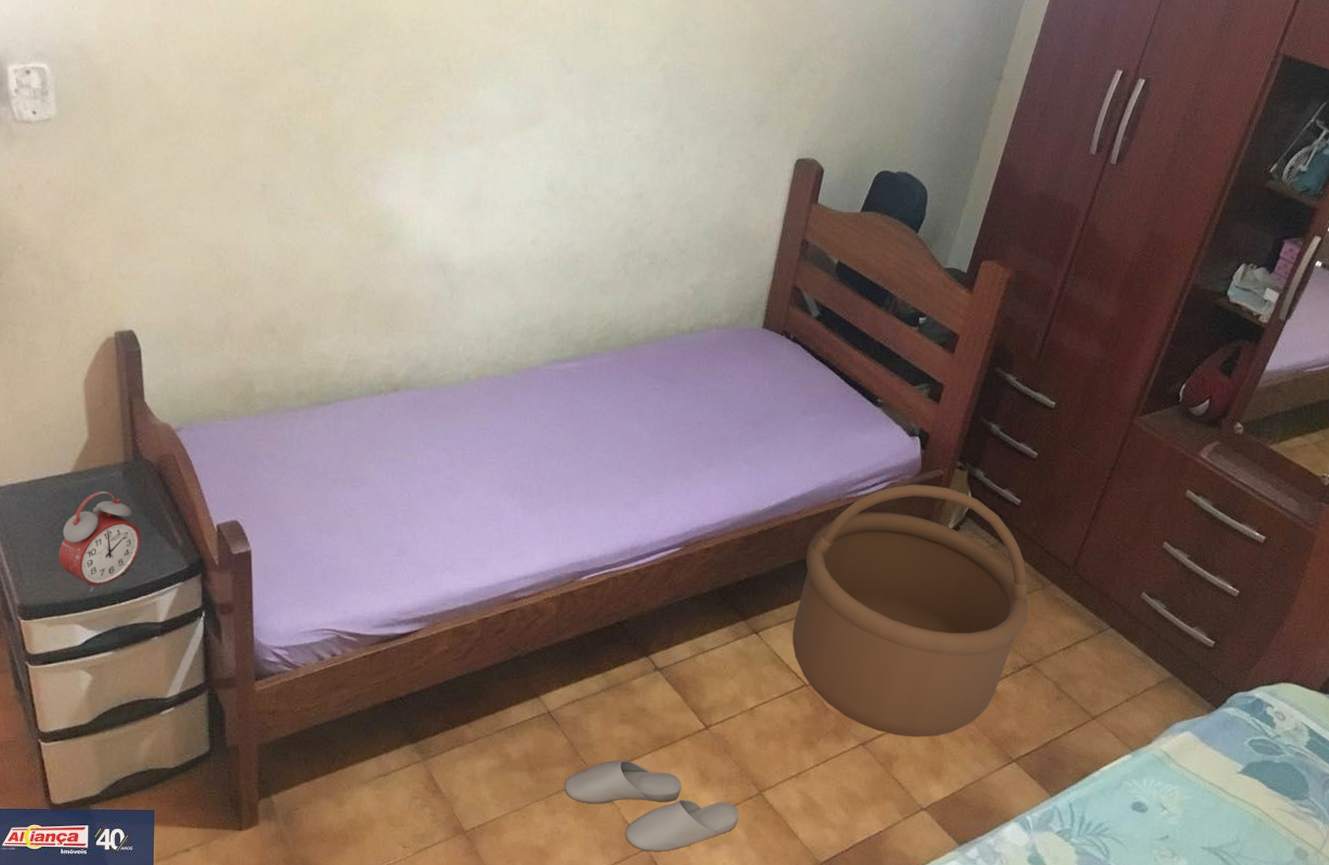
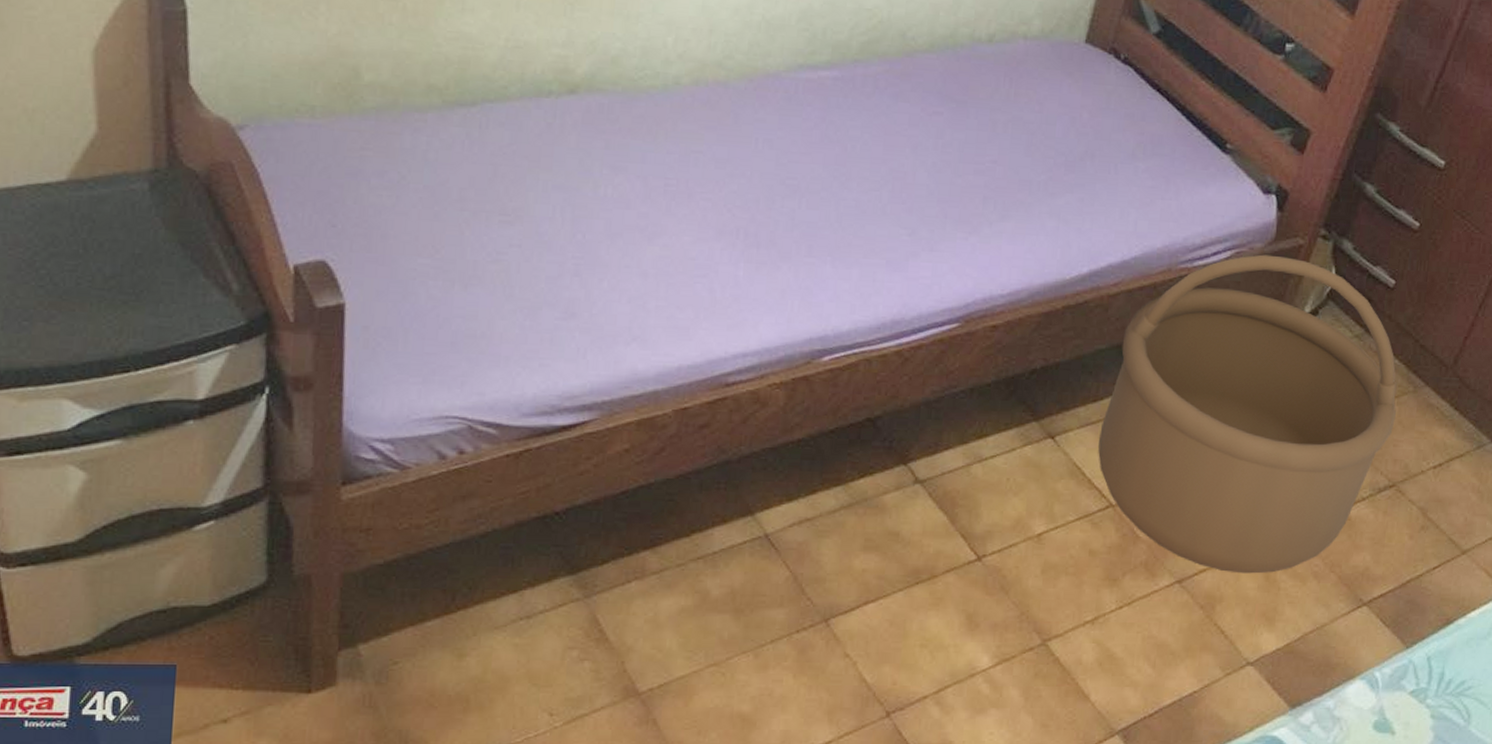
alarm clock: present [59,491,142,593] -> none [40,209,175,356]
slippers: present [565,760,739,852] -> none [782,599,1015,719]

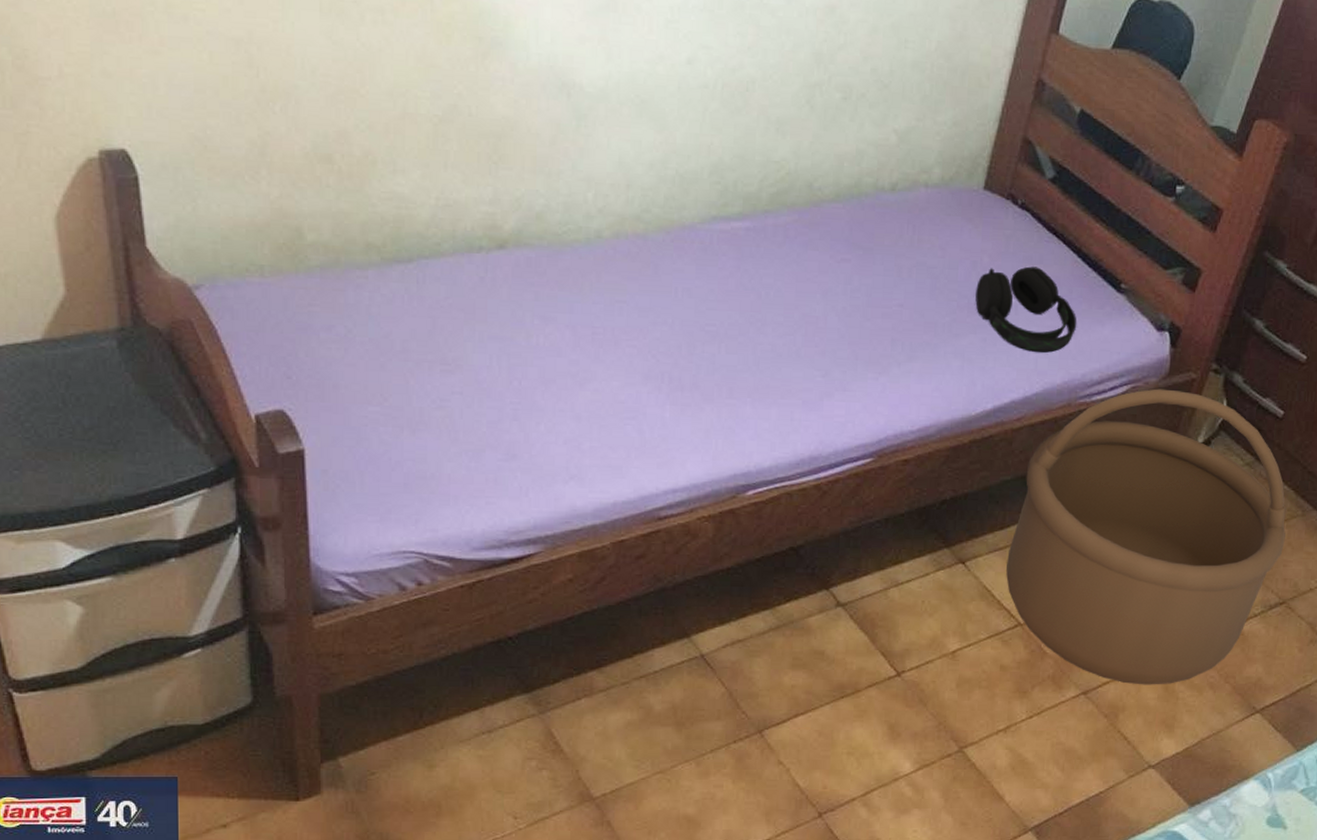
headphones: none [1073,124,1180,215] -> present [975,266,1077,354]

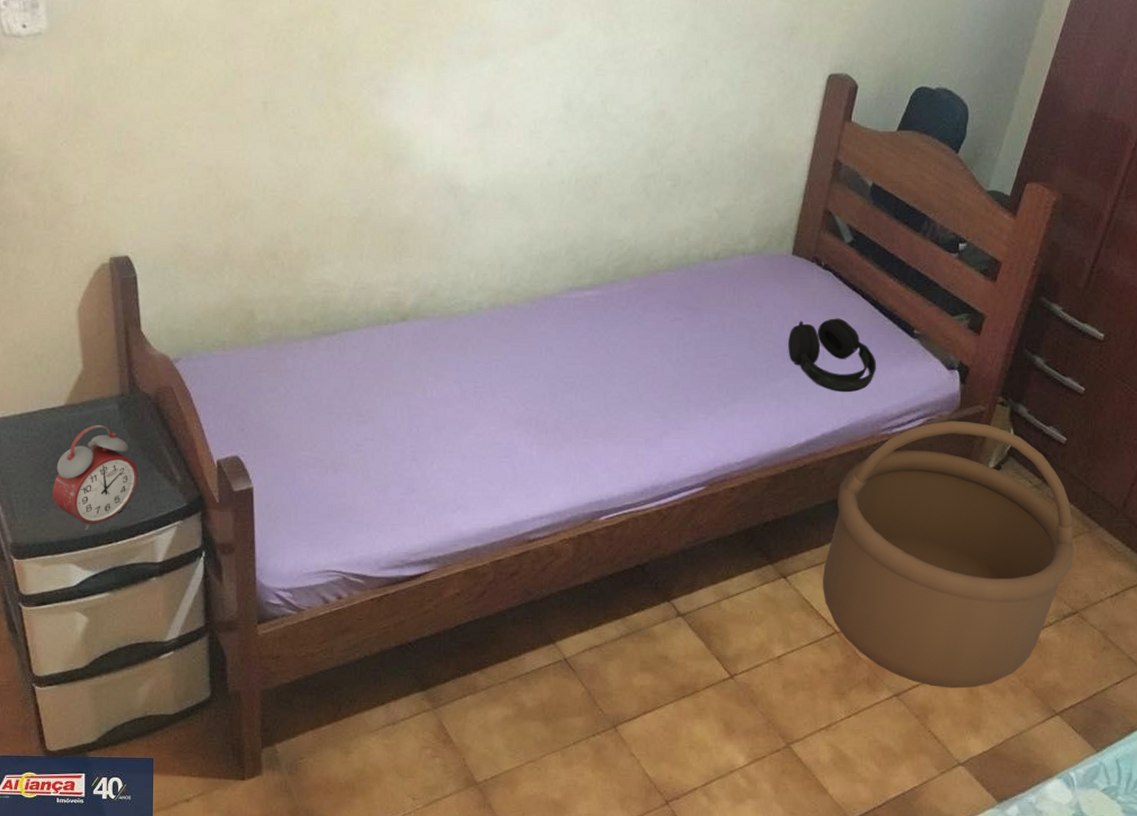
alarm clock: none [28,366,148,501] -> present [53,425,139,532]

